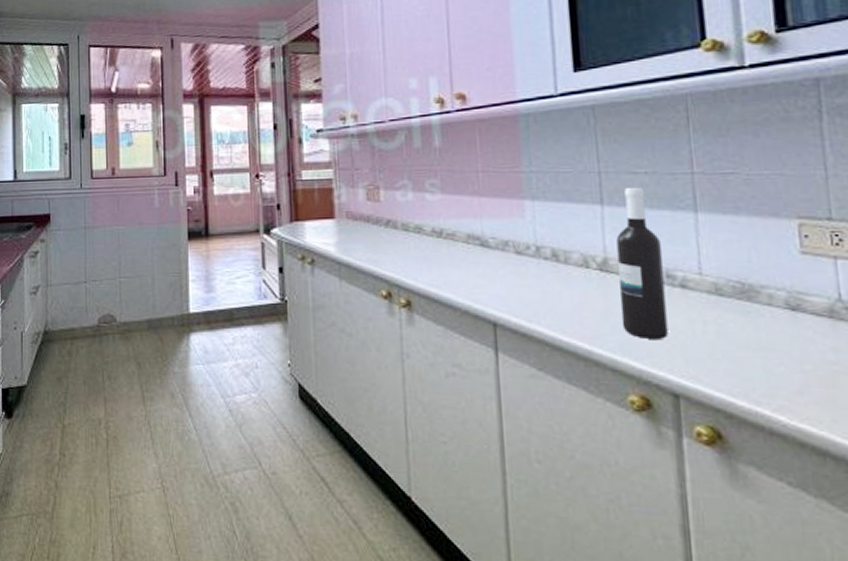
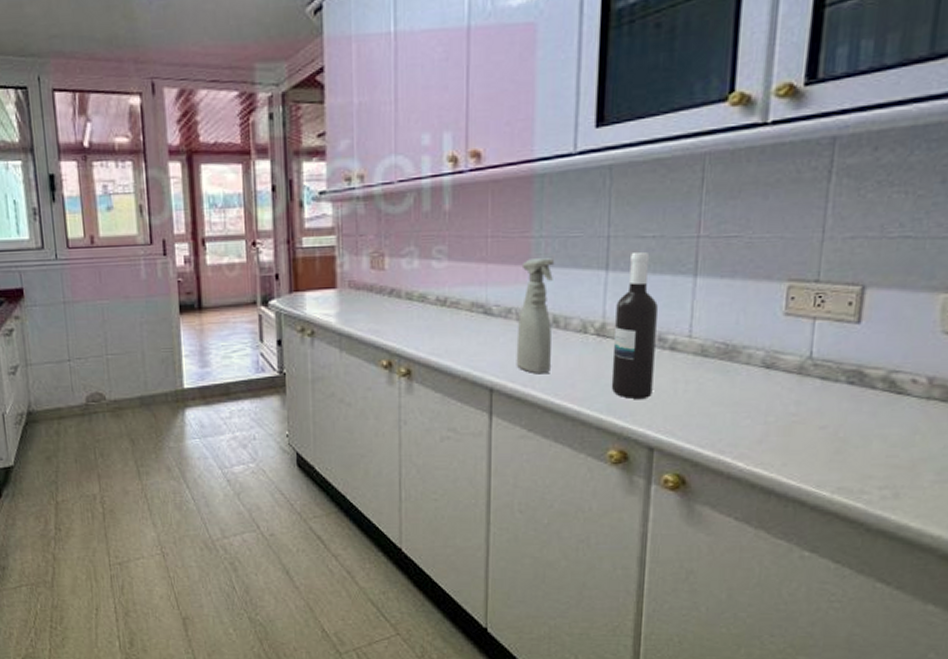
spray bottle: none [514,192,555,310] -> present [516,258,554,374]

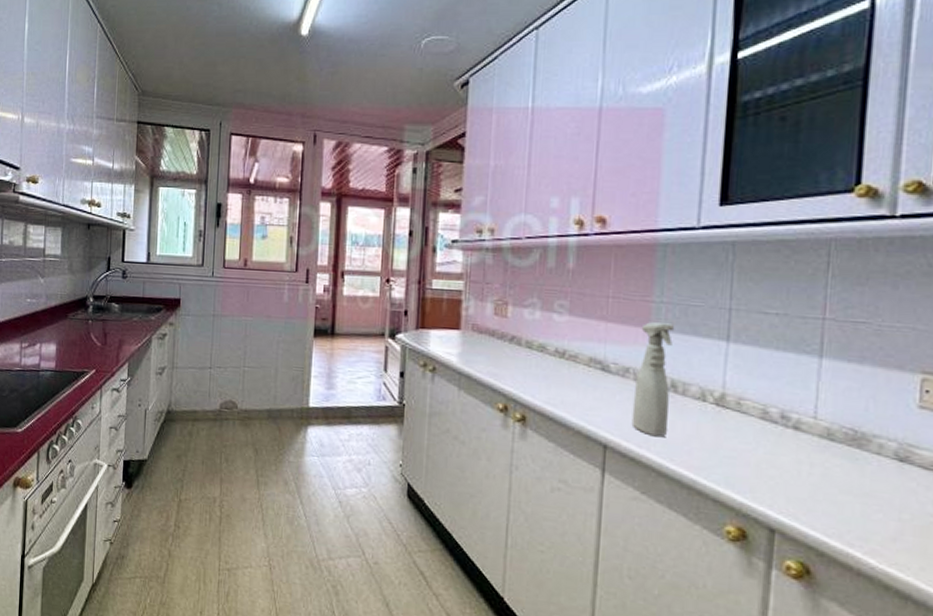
wine bottle: present [611,251,659,399] -> none [730,326,782,476]

